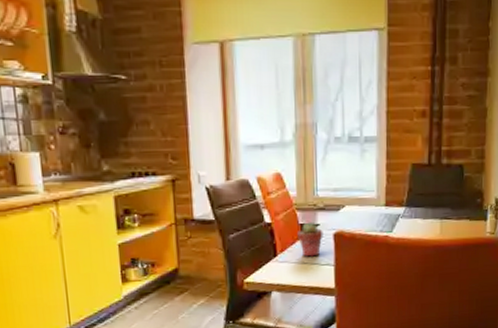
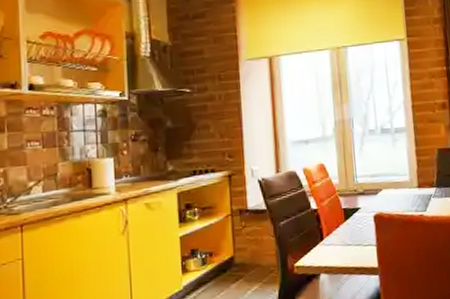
potted succulent: present [296,222,323,257] -> none [340,206,365,239]

